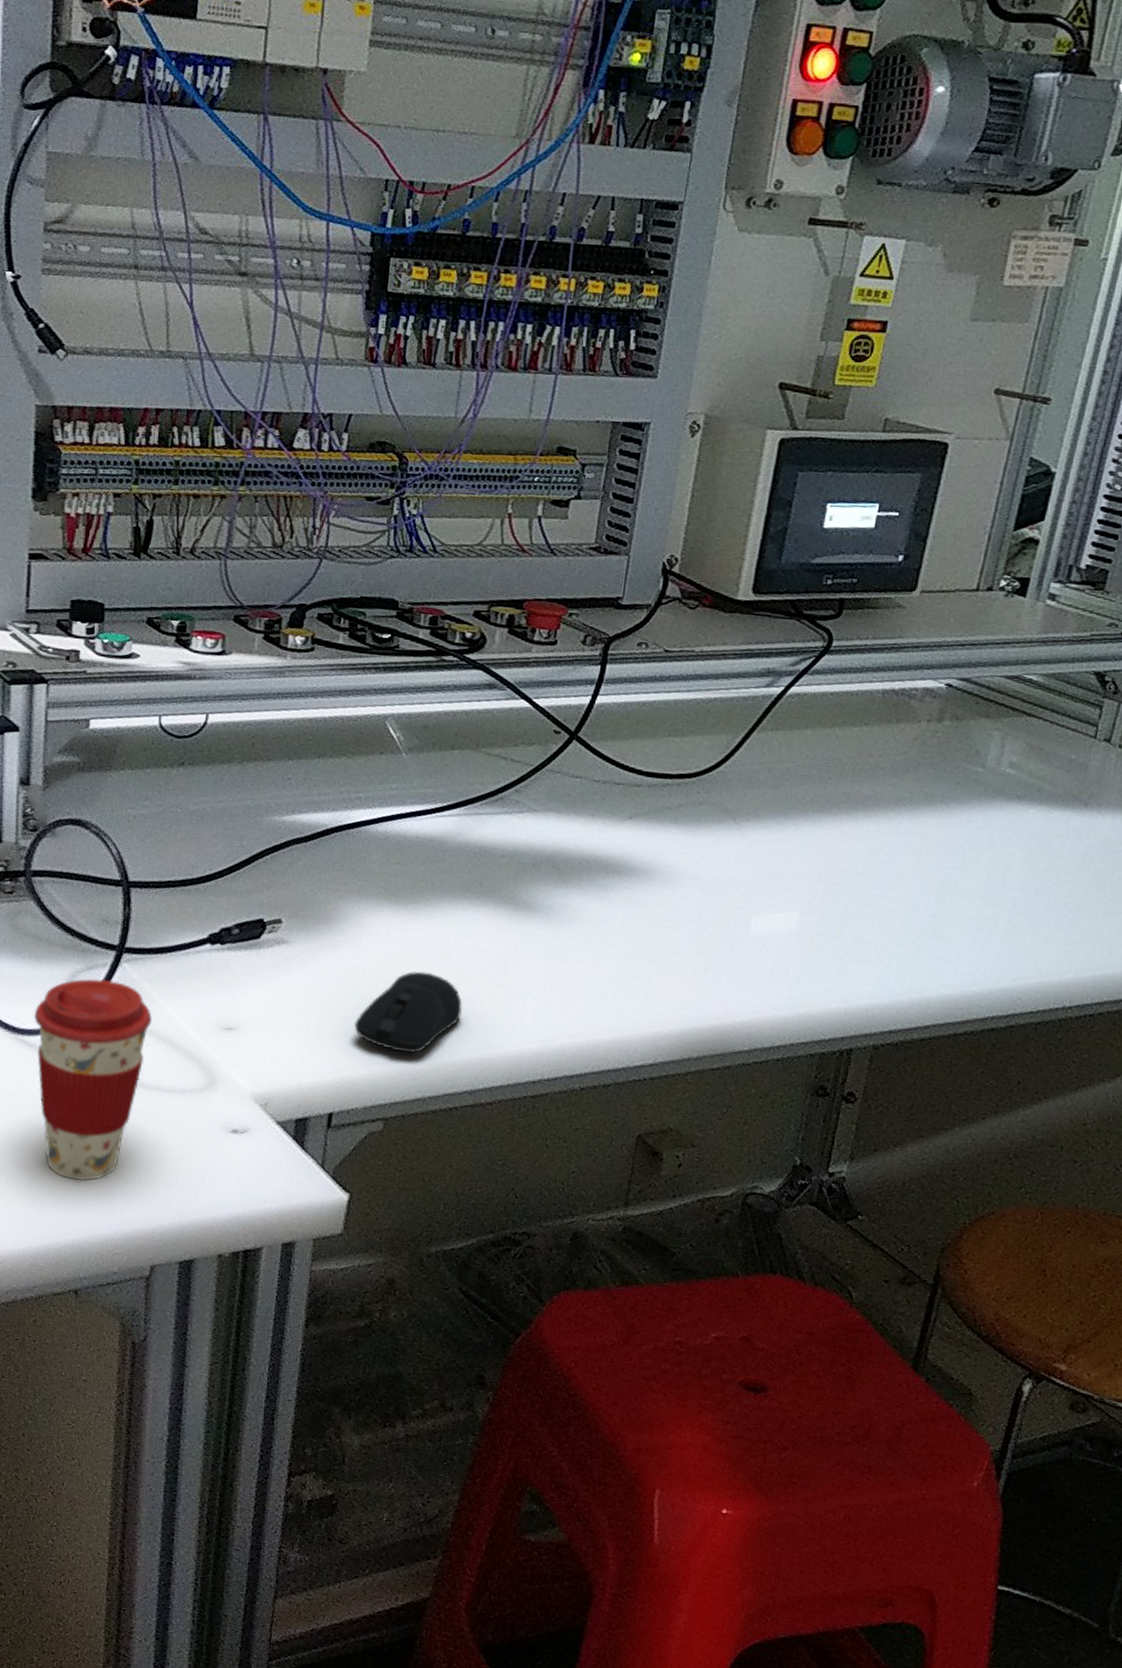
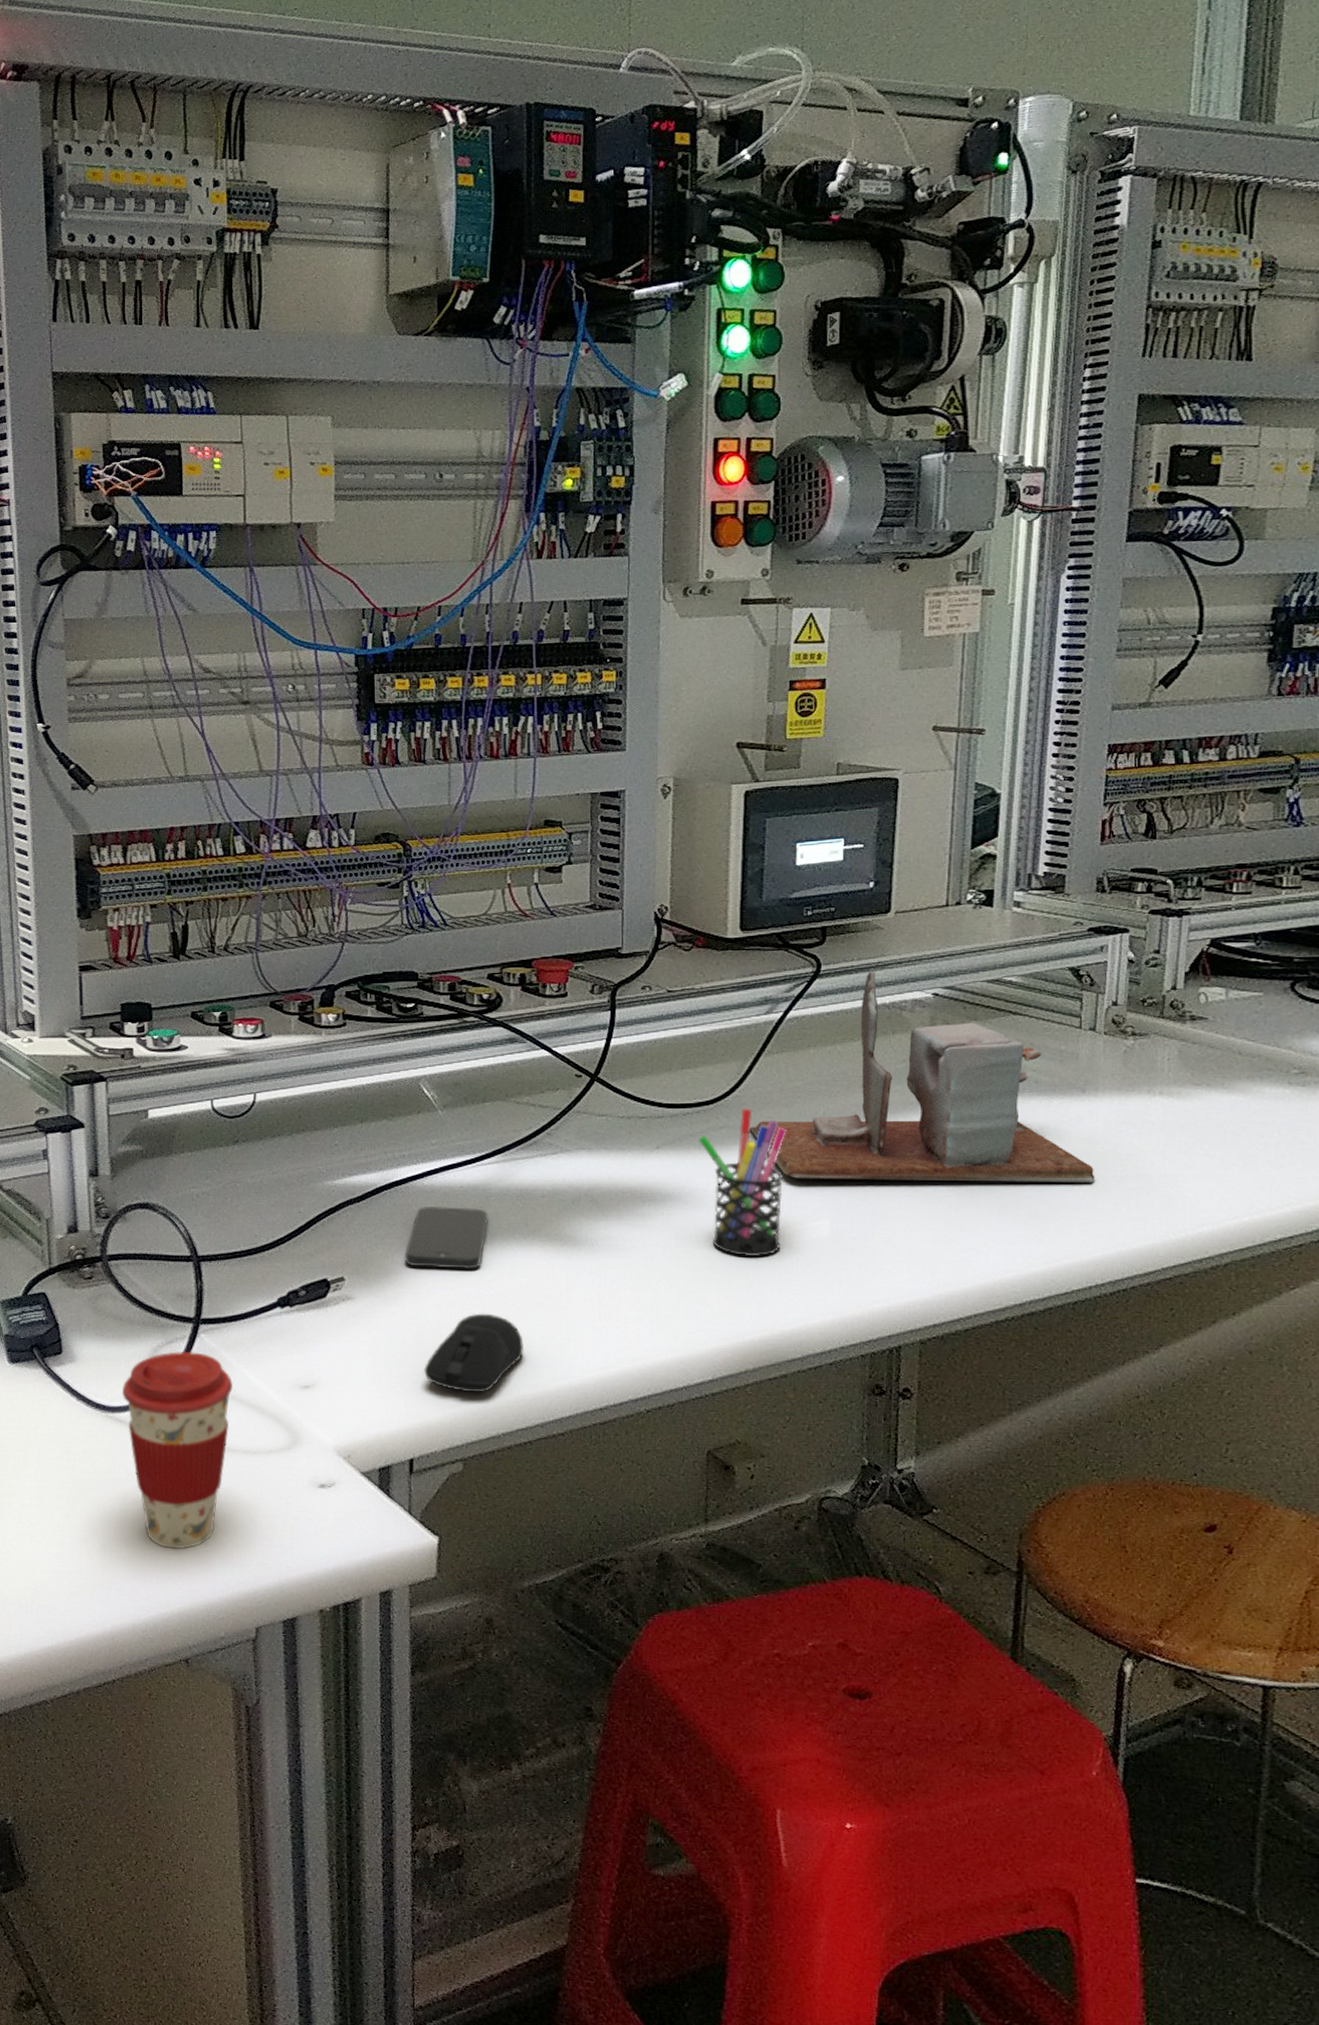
smartphone: none [347,853,442,926] -> present [404,1205,488,1270]
pen holder: none [673,785,769,944] -> present [699,1108,787,1258]
desk organizer: none [730,652,1083,901] -> present [749,970,1096,1182]

